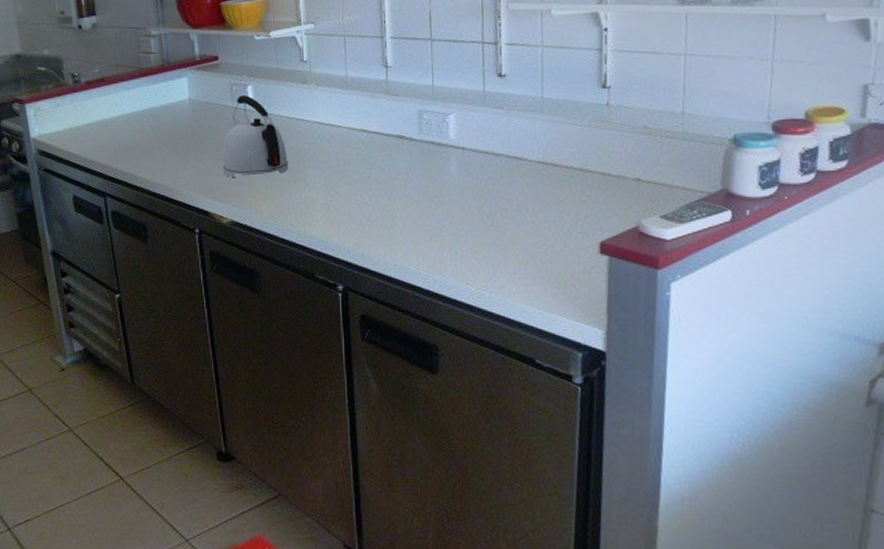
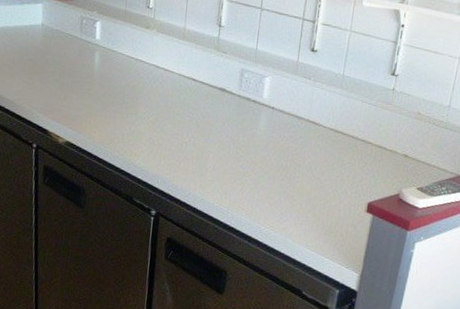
kettle: present [223,95,288,177] -> none [65,29,124,106]

